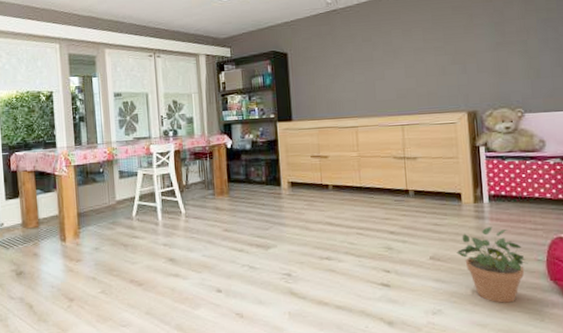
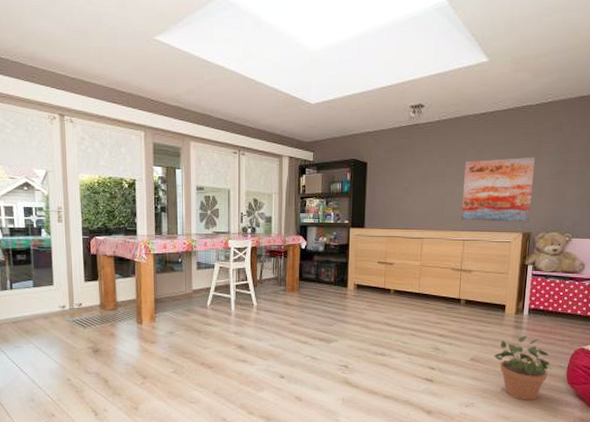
wall art: none [392,30,473,104] -> present [461,157,536,222]

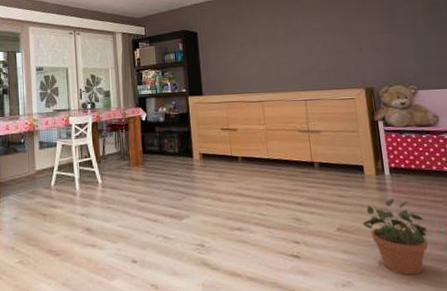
wall art: present [461,157,536,222] -> none [293,13,369,80]

